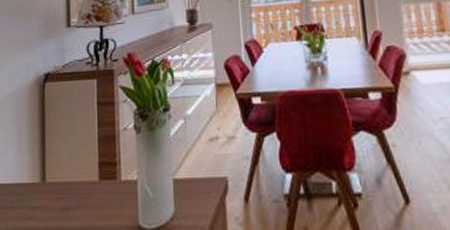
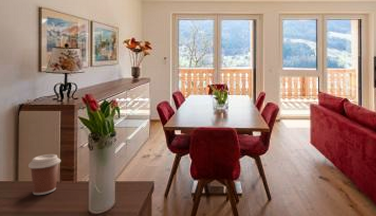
coffee cup: none [58,140,100,203] -> present [28,153,61,196]

